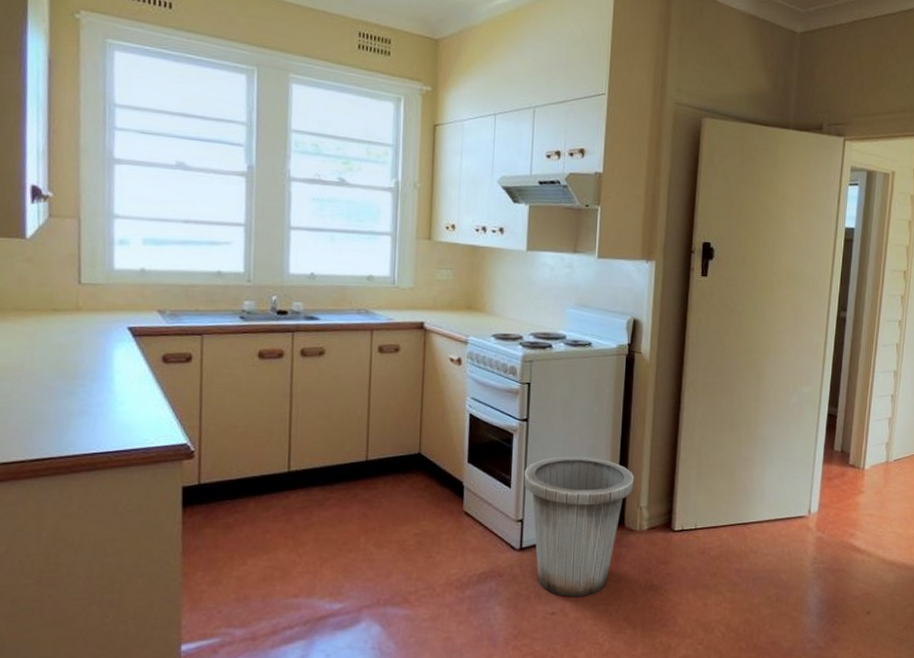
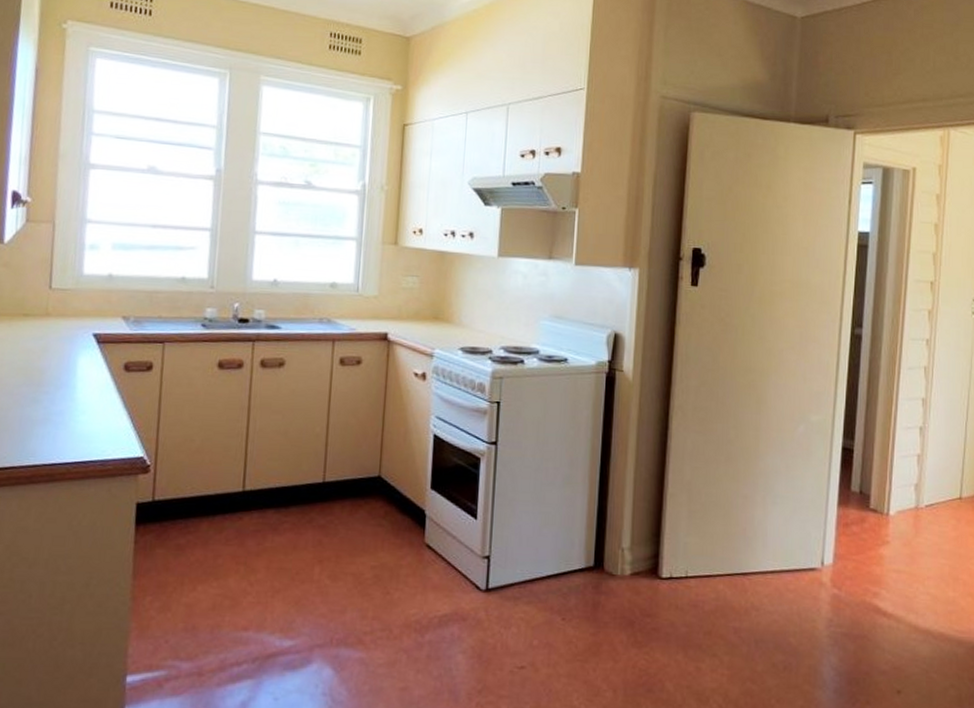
trash can: present [523,456,635,597] -> none [491,486,616,650]

